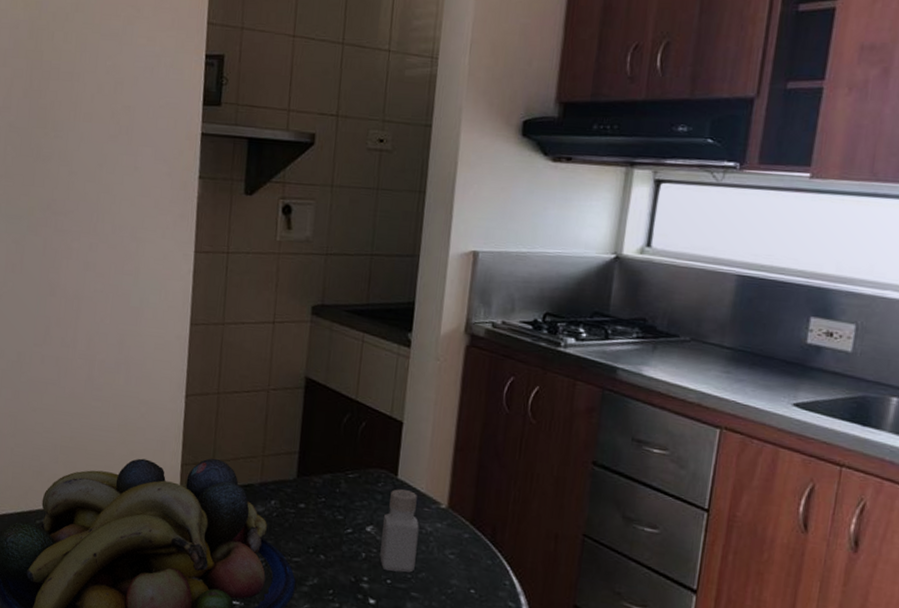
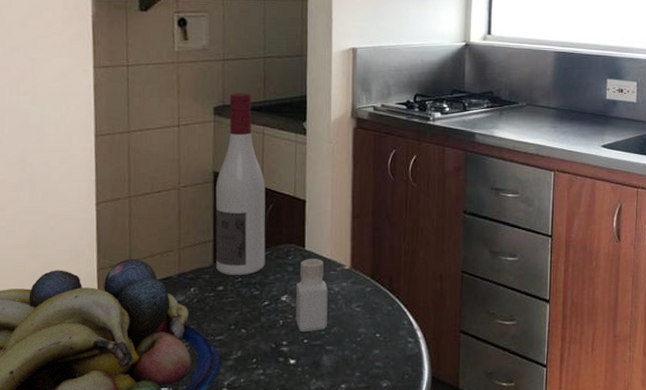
wine bottle: none [299,292,360,496] -> present [215,93,266,275]

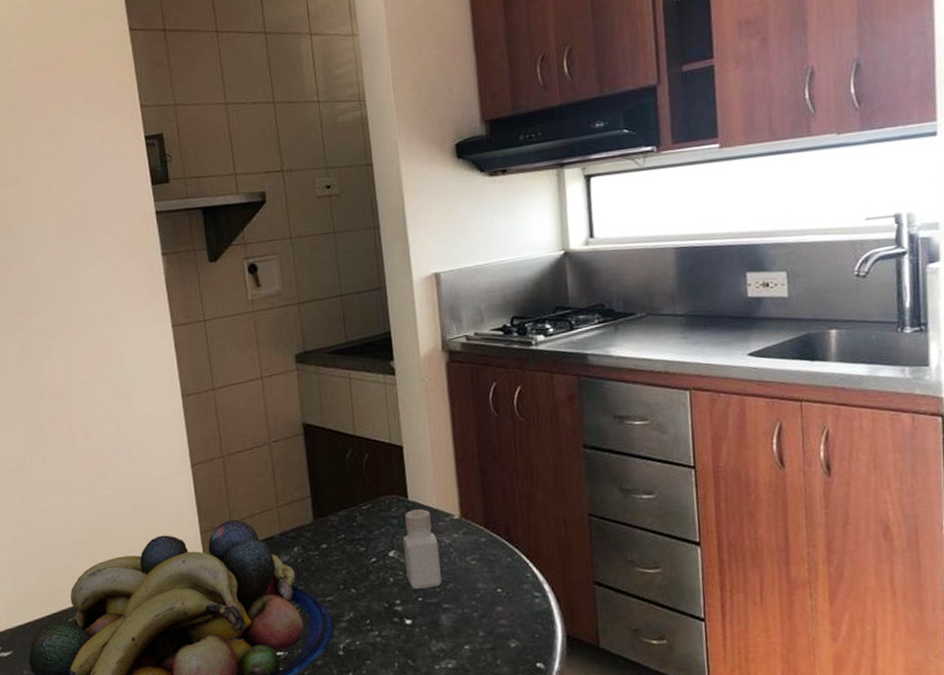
wine bottle: present [215,93,266,275] -> none [306,336,368,532]

